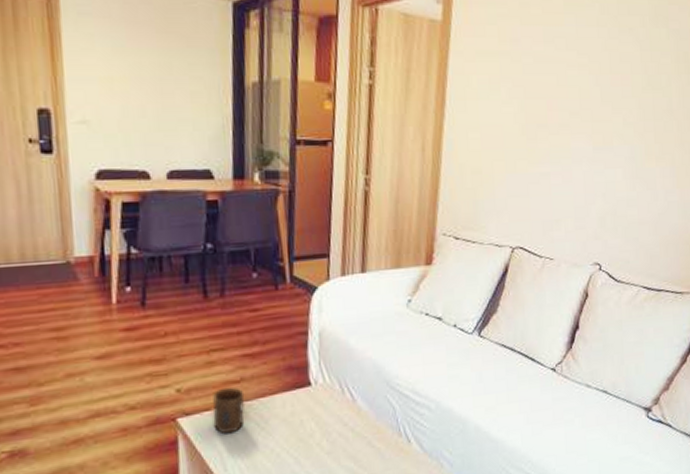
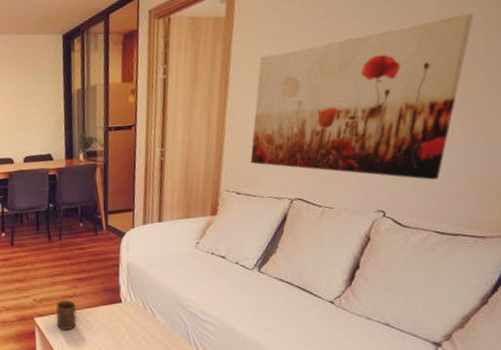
wall art: none [469,63,669,232] -> present [250,13,474,180]

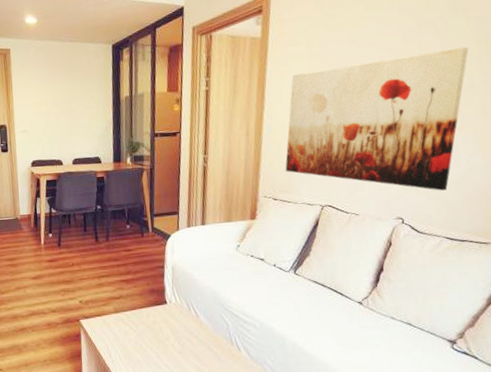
cup: present [56,300,77,331] -> none [102,301,123,333]

